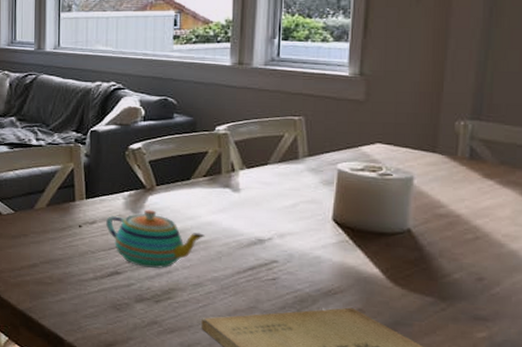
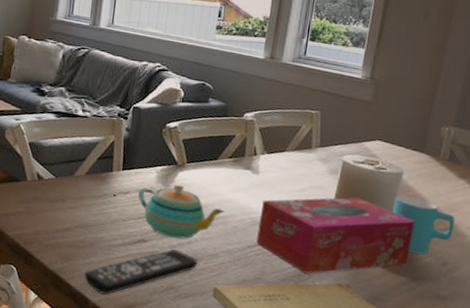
remote control: none [57,280,180,333] -> present [84,248,197,295]
tissue box: none [246,209,436,299] -> present [256,197,416,274]
cup: none [406,203,486,269] -> present [393,195,455,254]

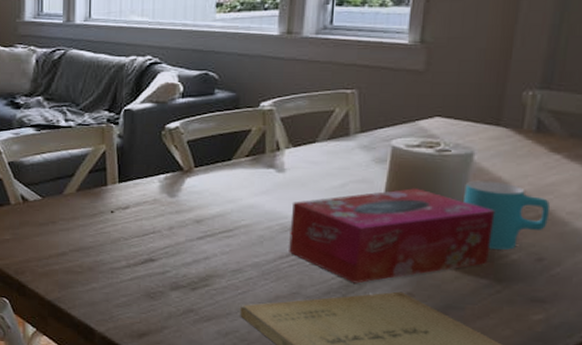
remote control: present [84,248,197,295] -> none [87,266,218,323]
teapot: present [138,184,225,239] -> none [139,193,246,254]

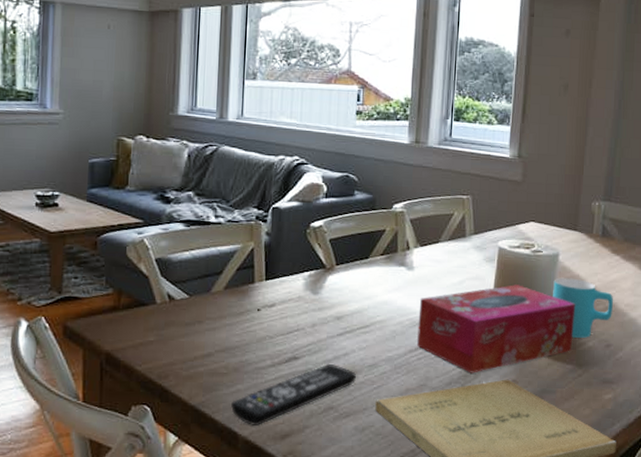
remote control: none [87,266,218,323] -> present [231,363,356,425]

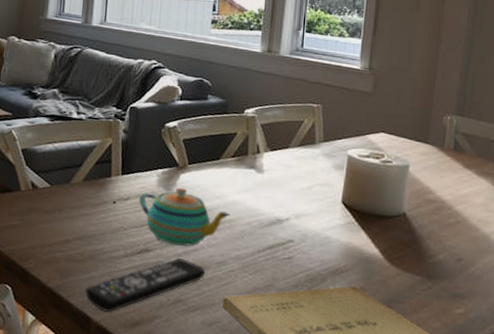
teapot: none [284,290,381,351] -> present [139,187,230,246]
tissue box: present [417,284,576,373] -> none [265,193,426,278]
cup: present [553,277,613,338] -> none [402,189,465,251]

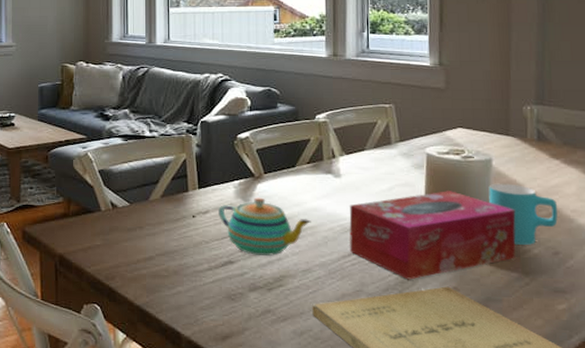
remote control: present [86,257,205,312] -> none [173,267,291,326]
tissue box: none [265,193,426,278] -> present [349,191,516,280]
cup: none [402,189,465,251] -> present [488,183,558,245]

